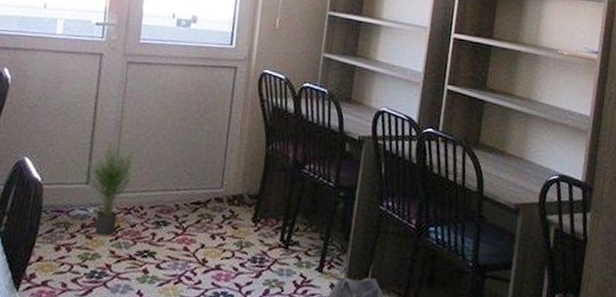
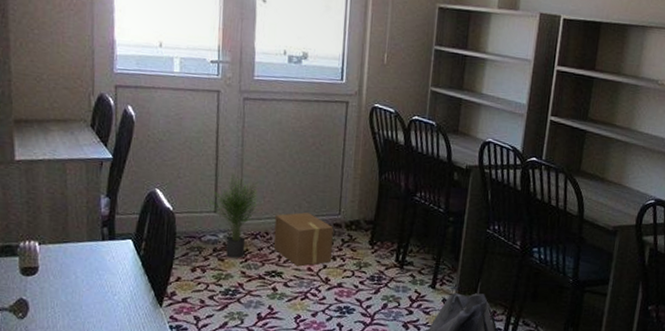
cardboard box: none [148,185,214,246] -> present [273,212,334,267]

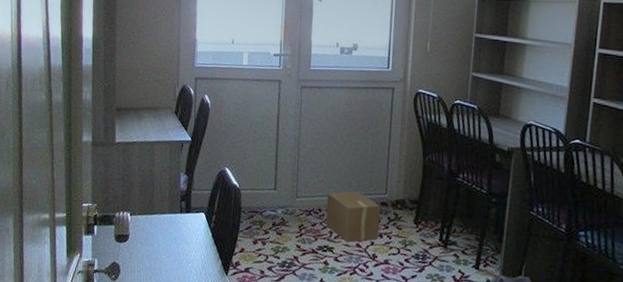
potted plant: present [204,174,259,258] -> none [266,155,313,233]

